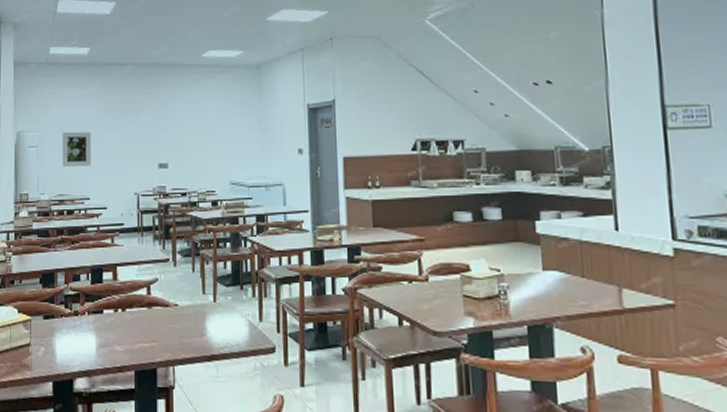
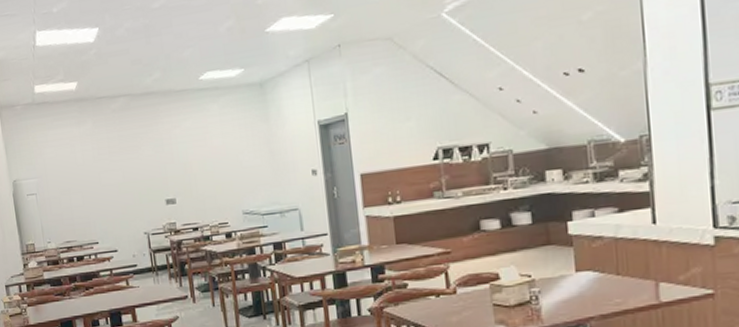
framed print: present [62,131,91,167] -> none [61,173,95,213]

